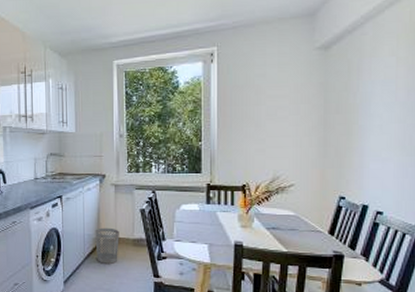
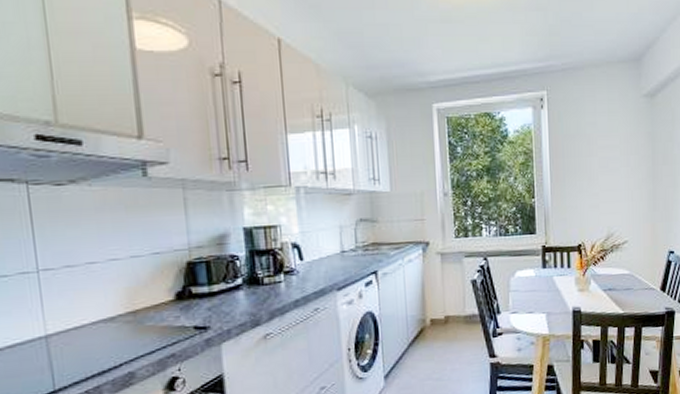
wastebasket: present [95,228,119,264] -> none [419,305,449,349]

